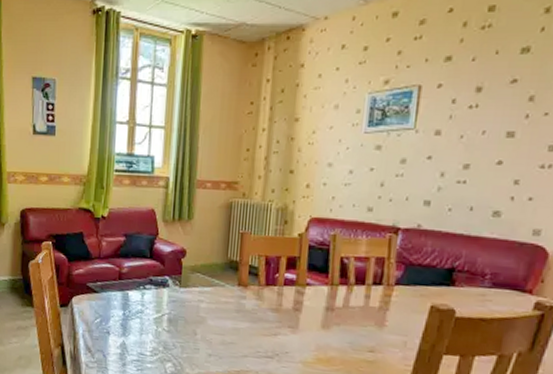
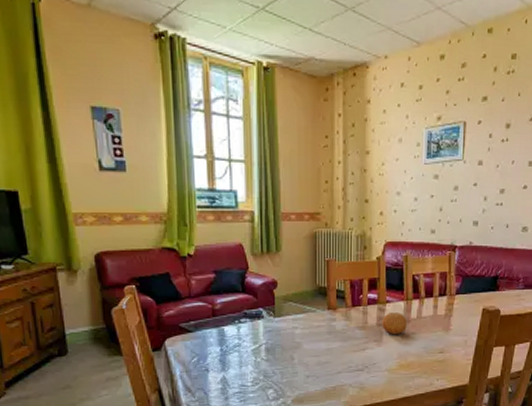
fruit: none [299,297,331,324] -> present [382,313,407,335]

